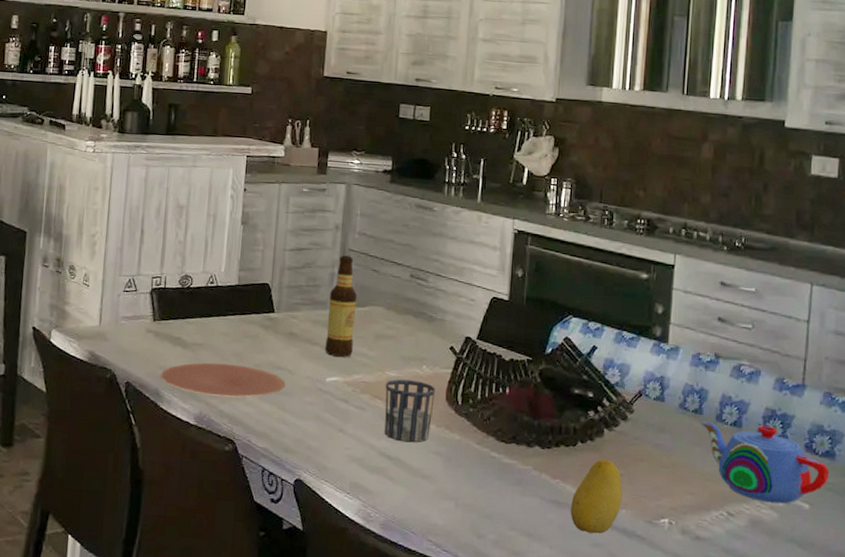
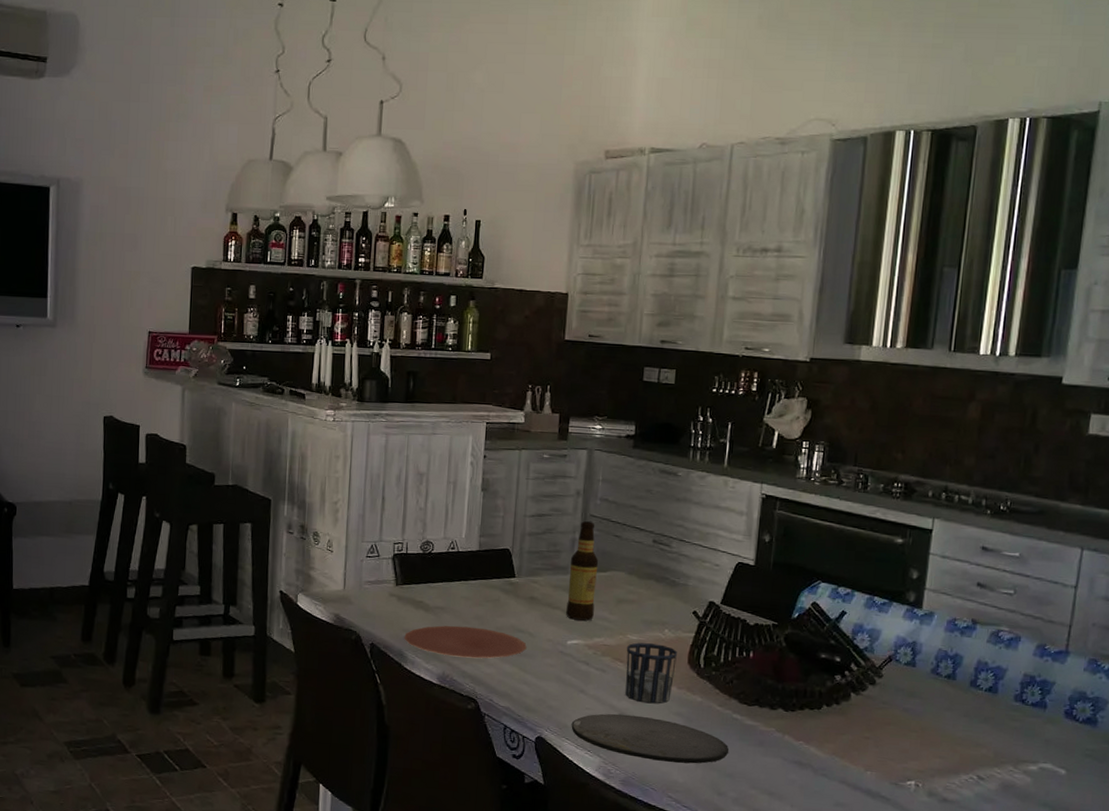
plate: none [330,453,488,505] -> present [571,713,729,764]
fruit: present [570,459,623,534] -> none [813,722,868,794]
teapot: present [702,421,829,504] -> none [954,686,1090,769]

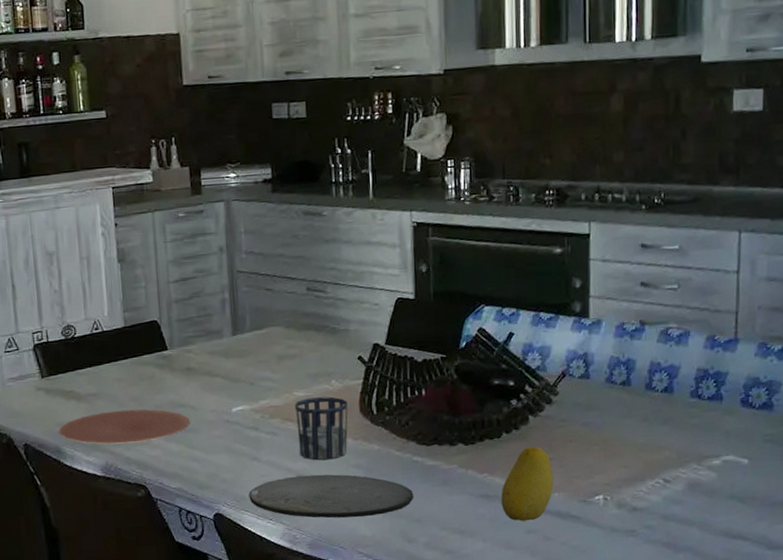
bottle: present [565,521,599,621] -> none [223,278,256,385]
fruit: none [813,722,868,794] -> present [501,446,554,521]

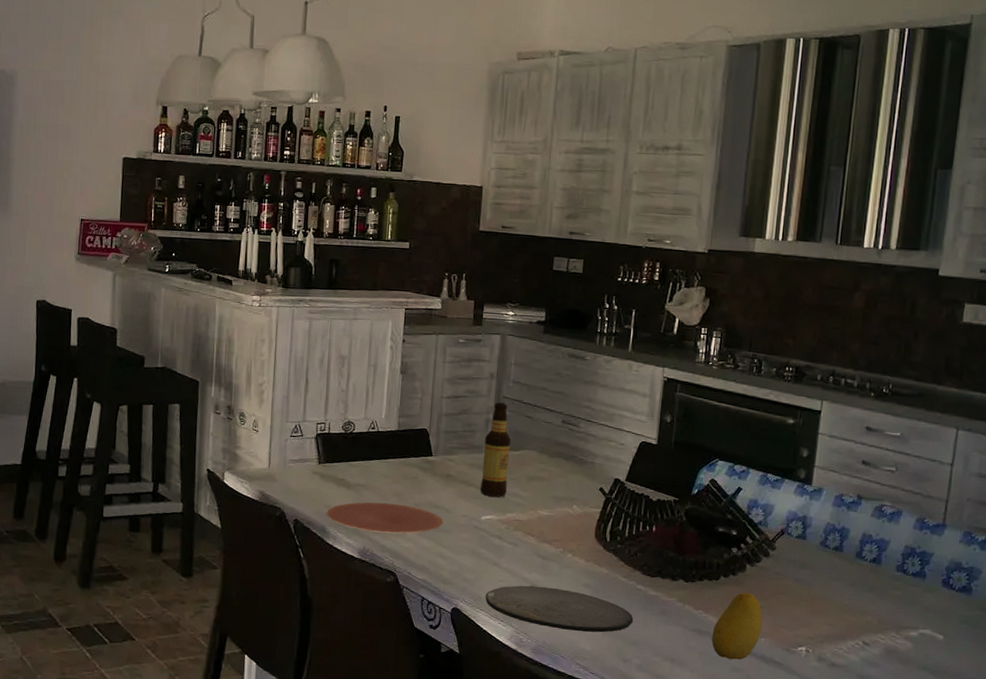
bottle: none [223,278,256,385] -> present [479,402,511,497]
cup: present [294,396,348,461] -> none [536,518,585,576]

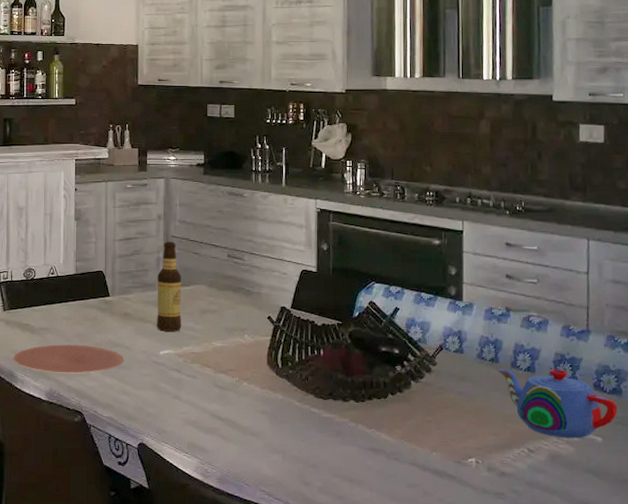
plate: present [485,585,634,633] -> none [169,416,311,459]
fruit: present [711,592,763,660] -> none [386,408,432,476]
teapot: none [841,558,965,635] -> present [498,369,618,438]

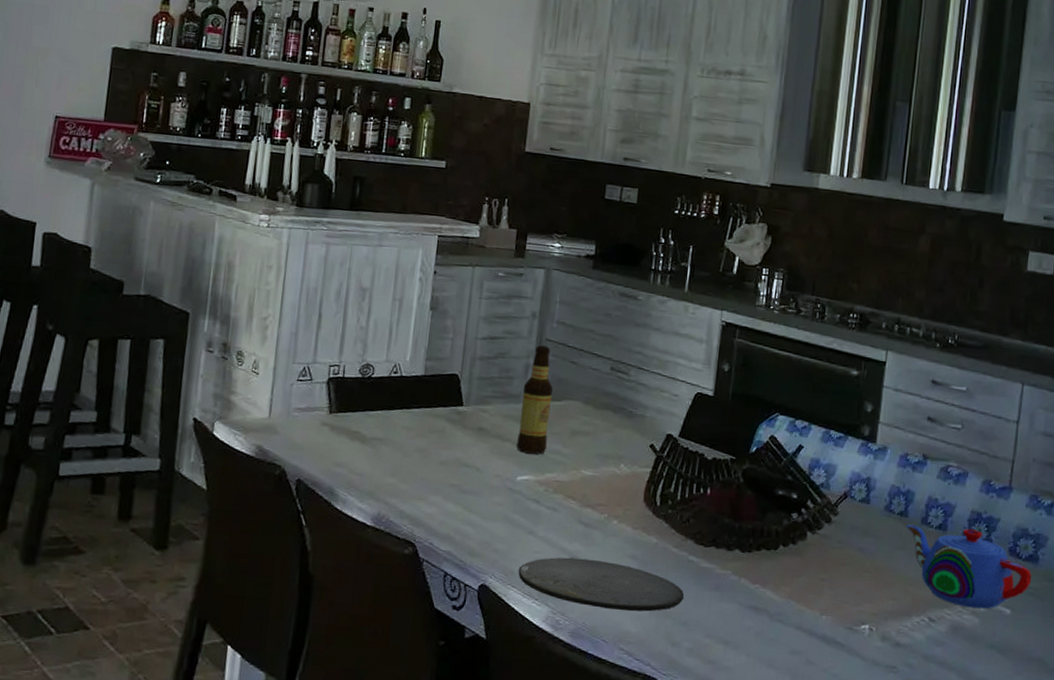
plate: present [13,344,124,374] -> none [336,459,473,496]
plate: none [169,416,311,459] -> present [518,557,685,612]

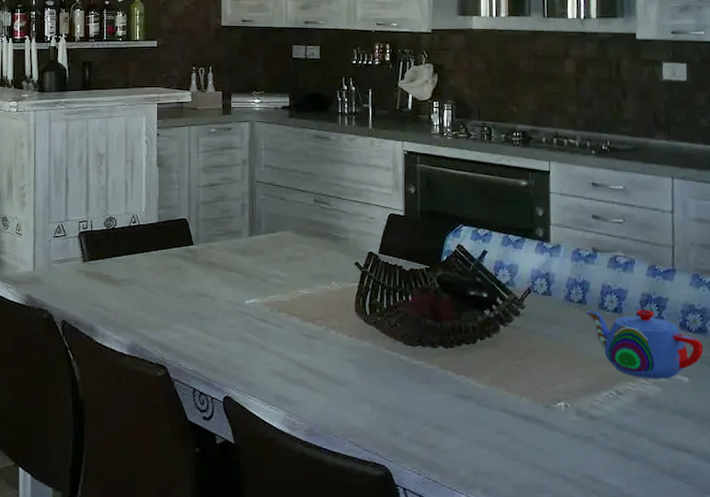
bottle: present [516,345,554,455] -> none [241,187,268,280]
plate: present [518,557,685,612] -> none [255,366,400,409]

